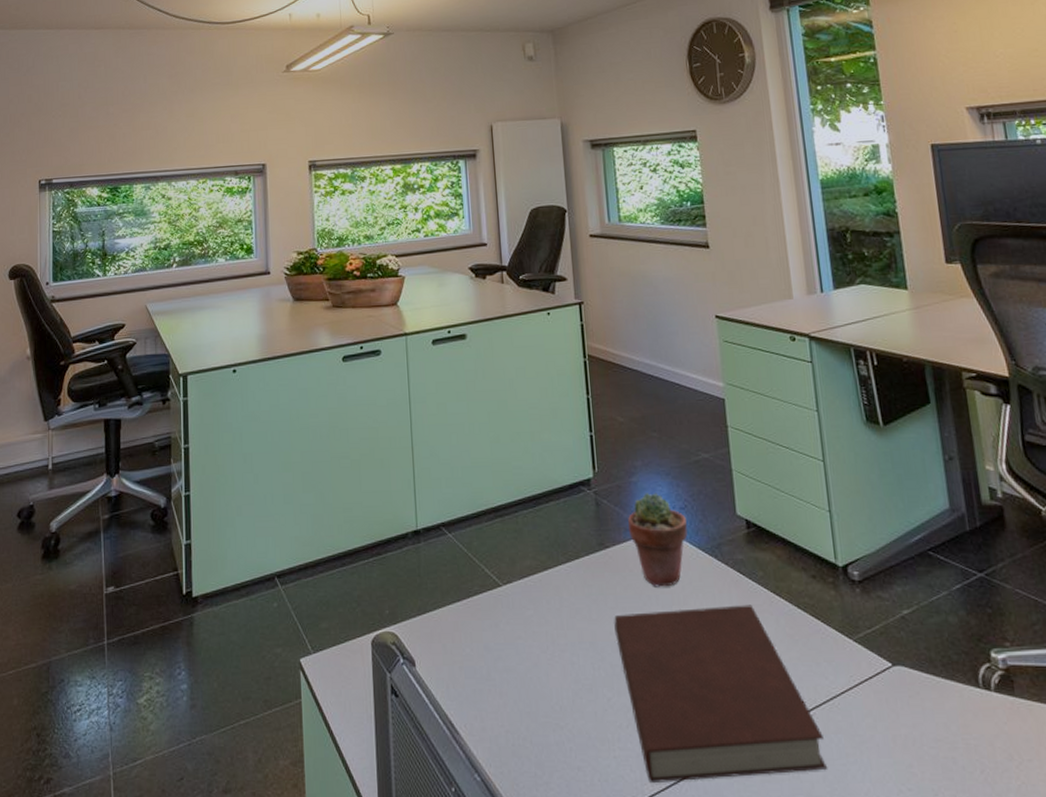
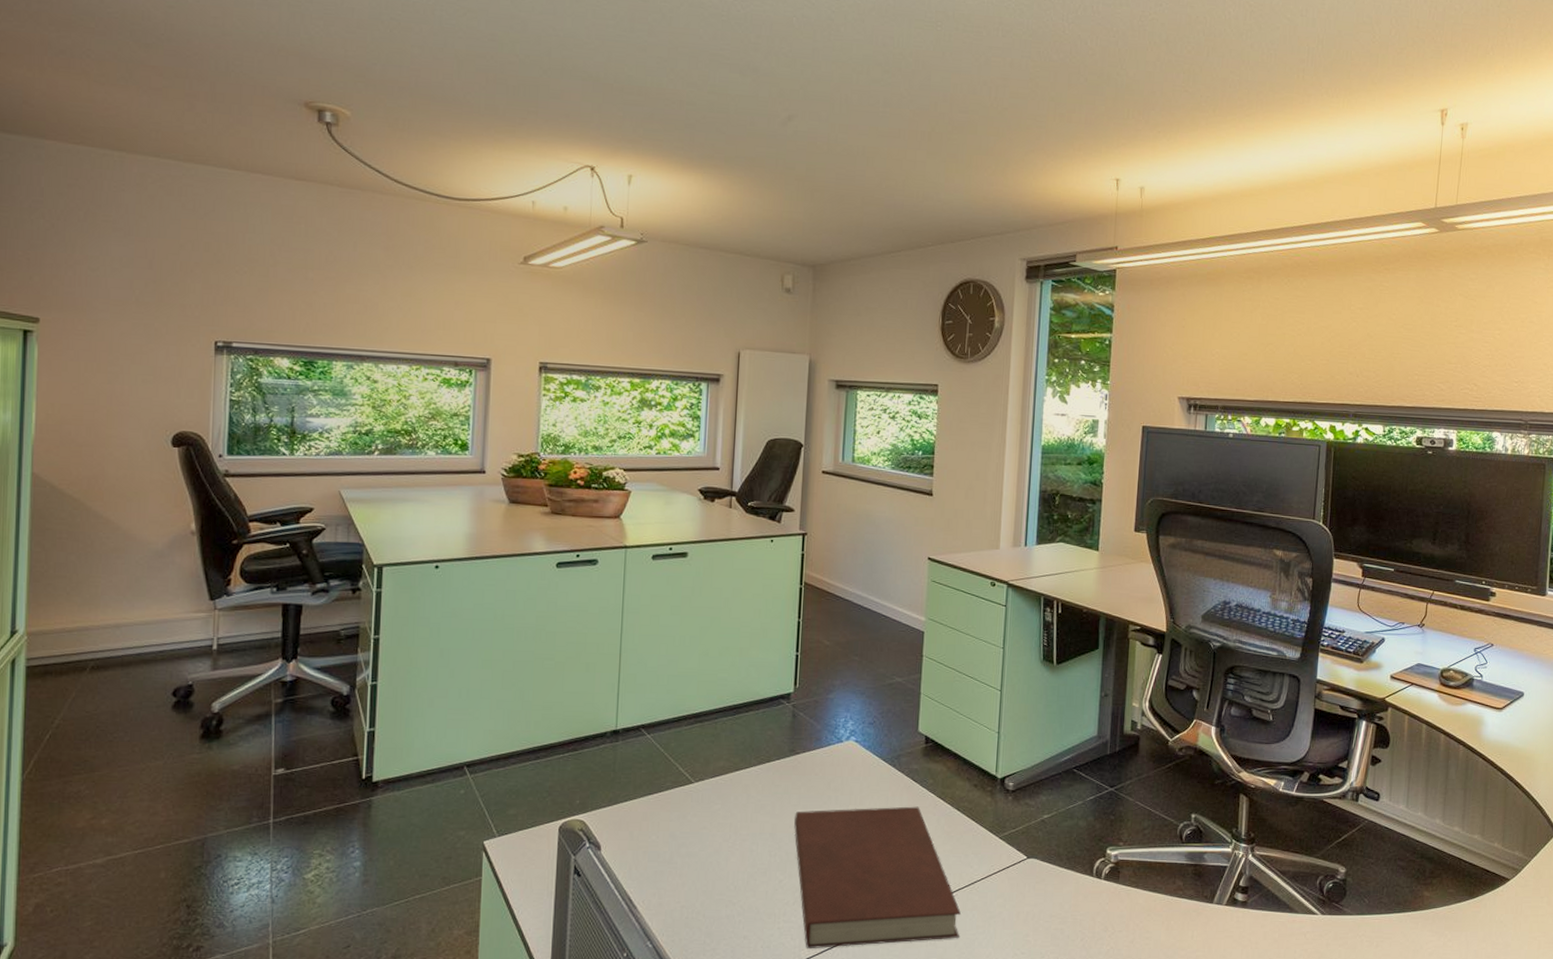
potted succulent: present [628,493,688,588] -> none [820,709,873,789]

